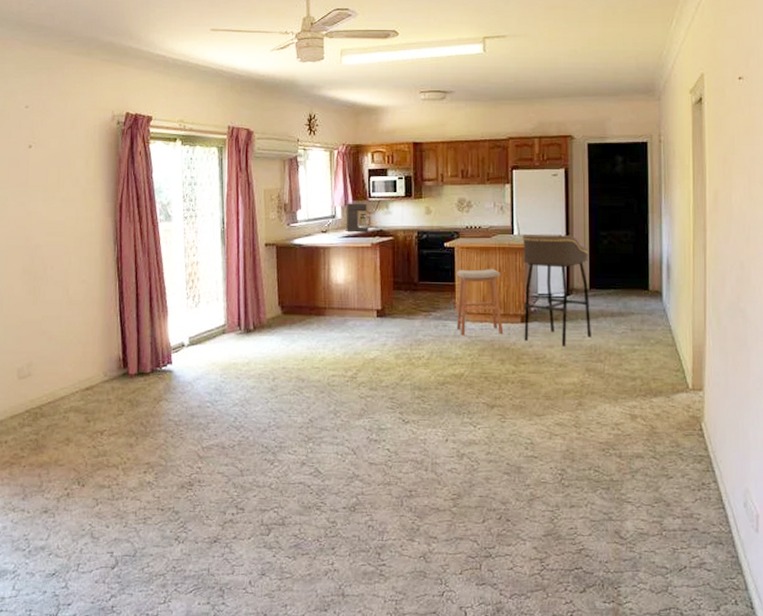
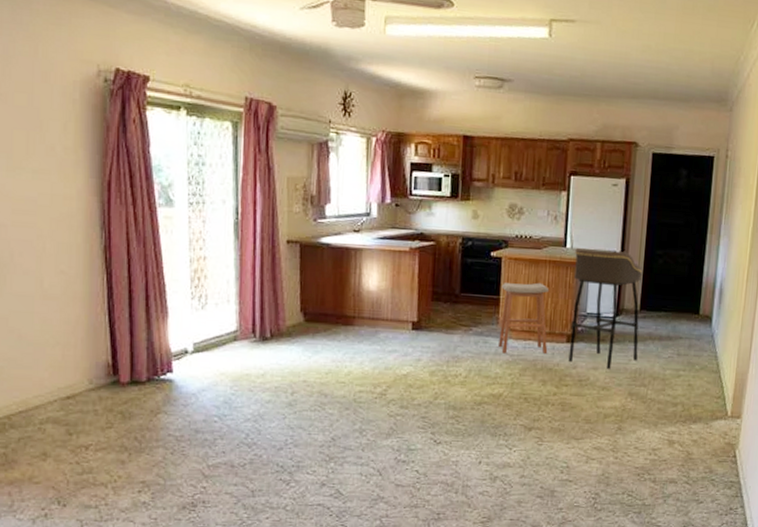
coffee maker: present [347,203,370,232] -> none [382,200,410,234]

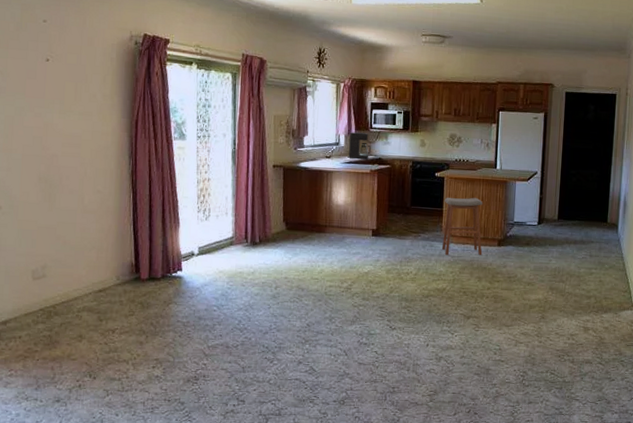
coffee maker: none [382,200,410,234] -> present [349,132,371,159]
bar stool: present [568,248,643,370] -> none [499,169,560,269]

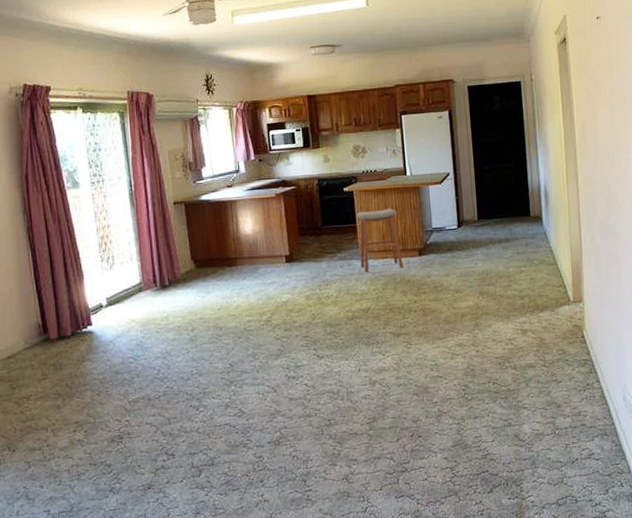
coffee maker: present [349,132,371,159] -> none [249,156,273,184]

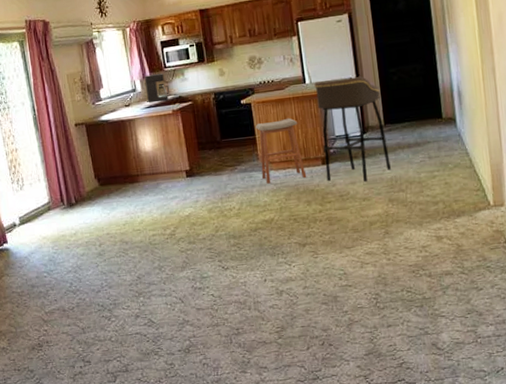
coffee maker: none [249,156,273,184] -> present [145,73,169,102]
bar stool: none [414,172,483,275] -> present [314,76,391,183]

